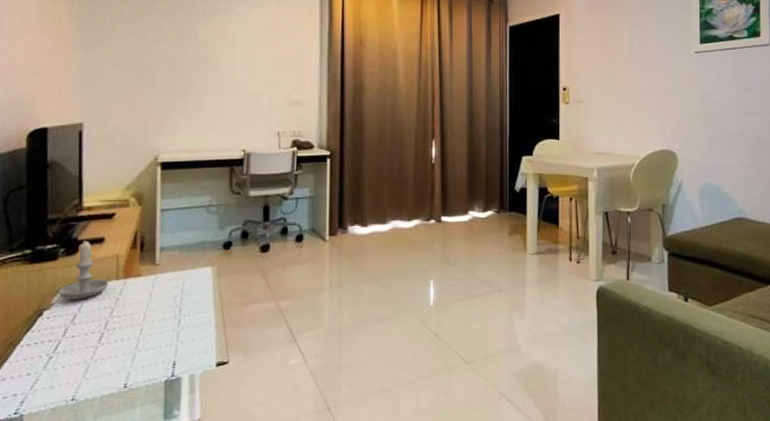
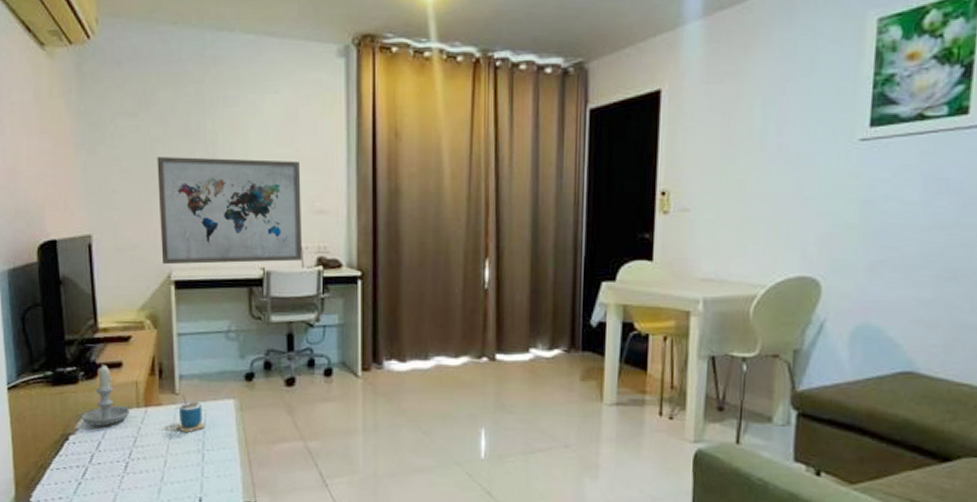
wall art: none [150,56,280,149] -> present [157,157,302,265]
cup: none [155,264,183,301] -> present [177,394,206,433]

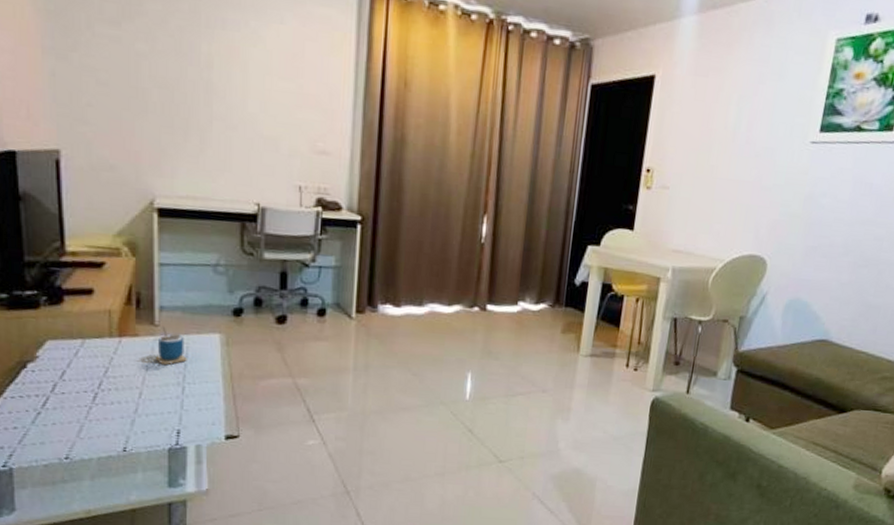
candle: present [81,364,130,426] -> none [42,290,102,355]
wall art: present [157,157,302,265] -> none [142,74,304,200]

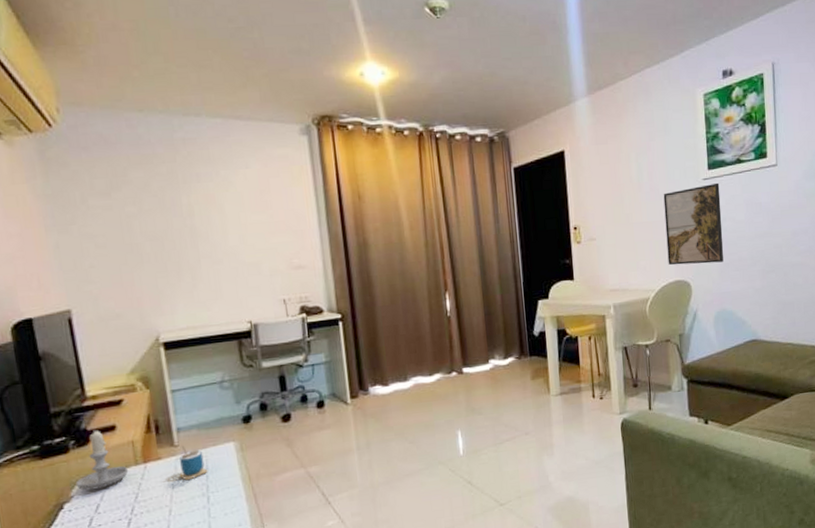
candle: none [42,290,102,355] -> present [75,430,129,491]
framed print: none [746,149,829,244] -> present [663,182,724,265]

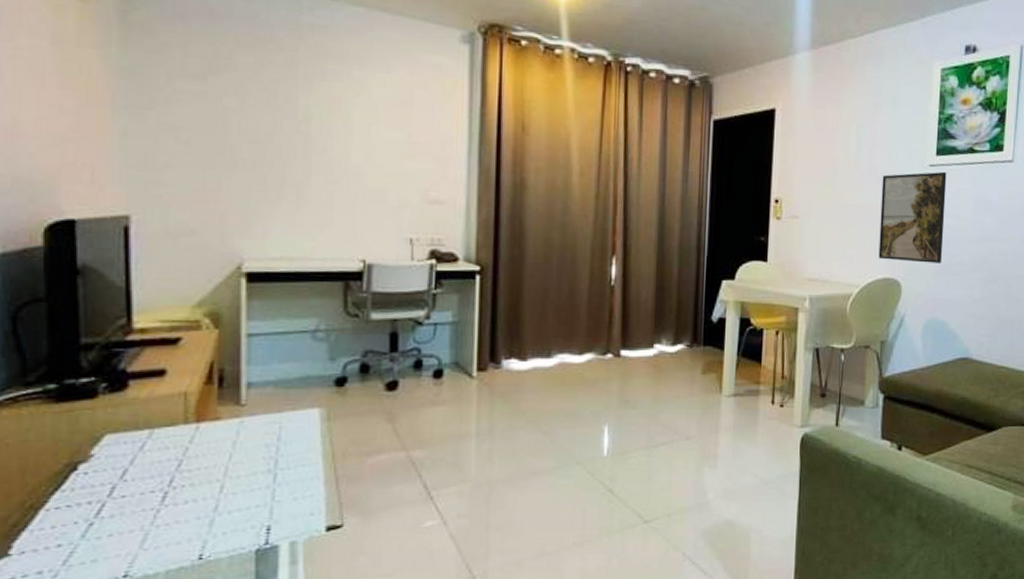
candle: present [75,430,129,491] -> none [99,373,175,450]
cup: present [179,445,208,481] -> none [241,405,280,451]

